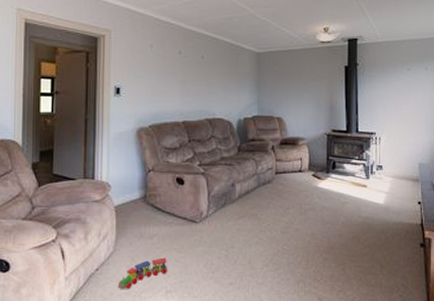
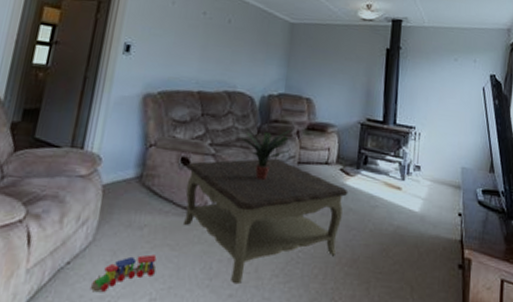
coffee table: none [181,171,321,275] -> present [184,158,348,285]
potted plant: none [225,146,268,190] -> present [241,127,293,180]

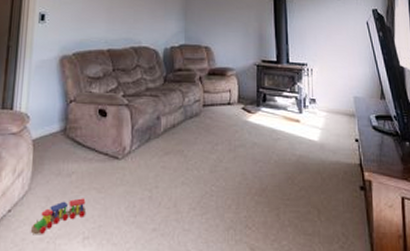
coffee table: present [184,158,348,285] -> none [104,103,251,219]
potted plant: present [241,127,293,180] -> none [150,76,196,123]

